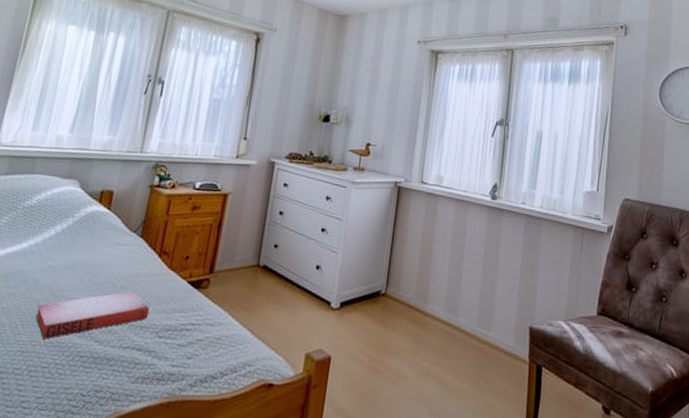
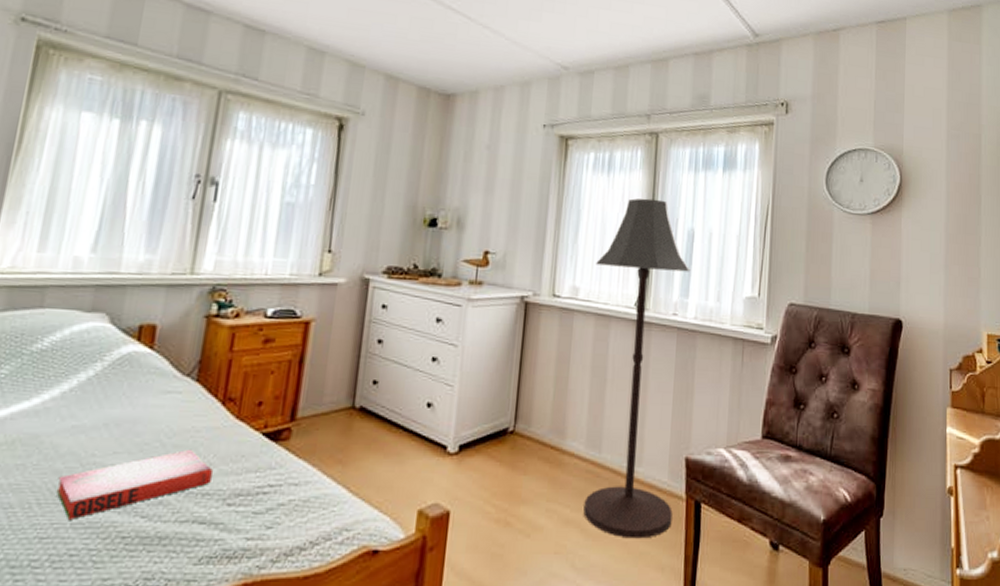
floor lamp: none [441,104,538,394] -> present [583,198,691,539]

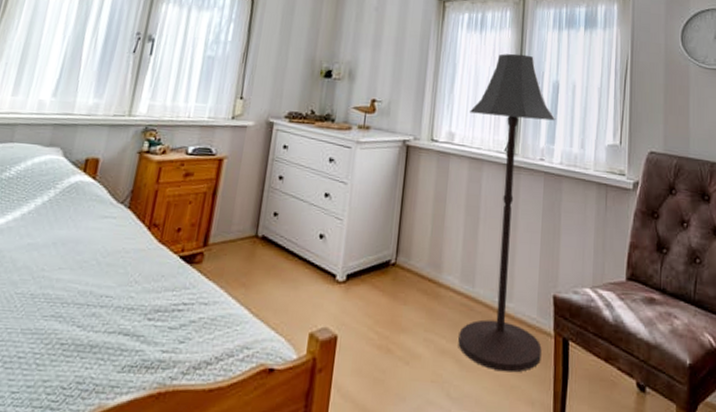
hardback book: present [55,449,213,519] -> none [11,267,138,326]

